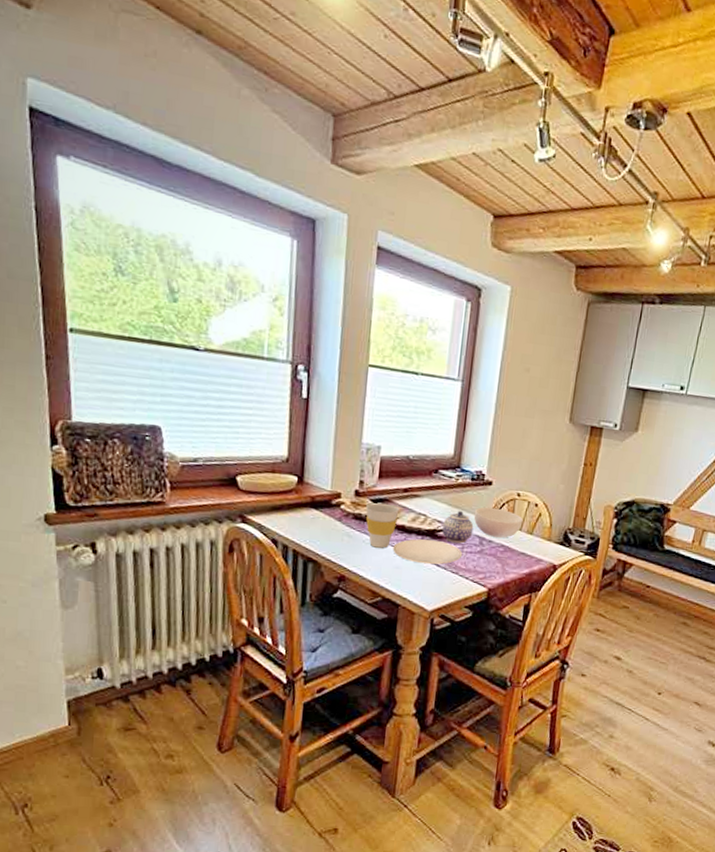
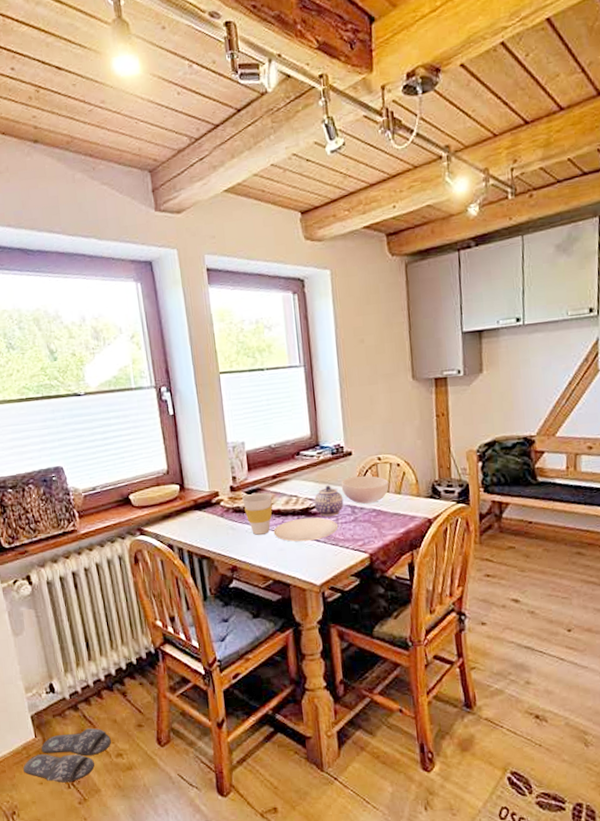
slippers: none [47,722,163,779] -> present [23,728,111,783]

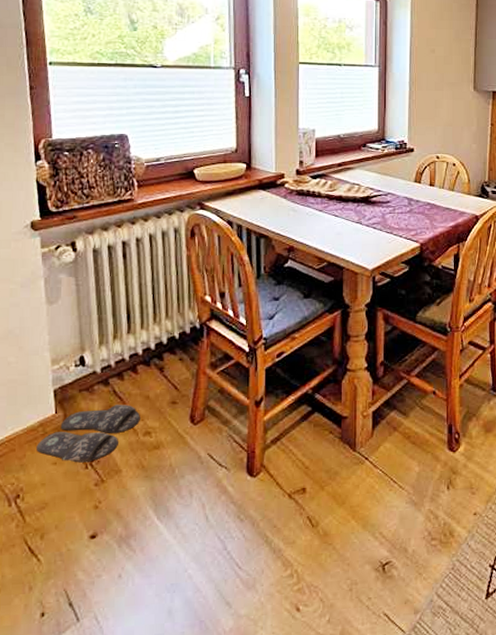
cup: present [242,492,273,535] -> none [307,178,336,218]
plate: present [273,517,339,542] -> none [333,205,395,228]
teapot: present [314,485,344,517] -> none [375,177,402,206]
bowl: present [341,475,389,505] -> none [401,171,444,198]

